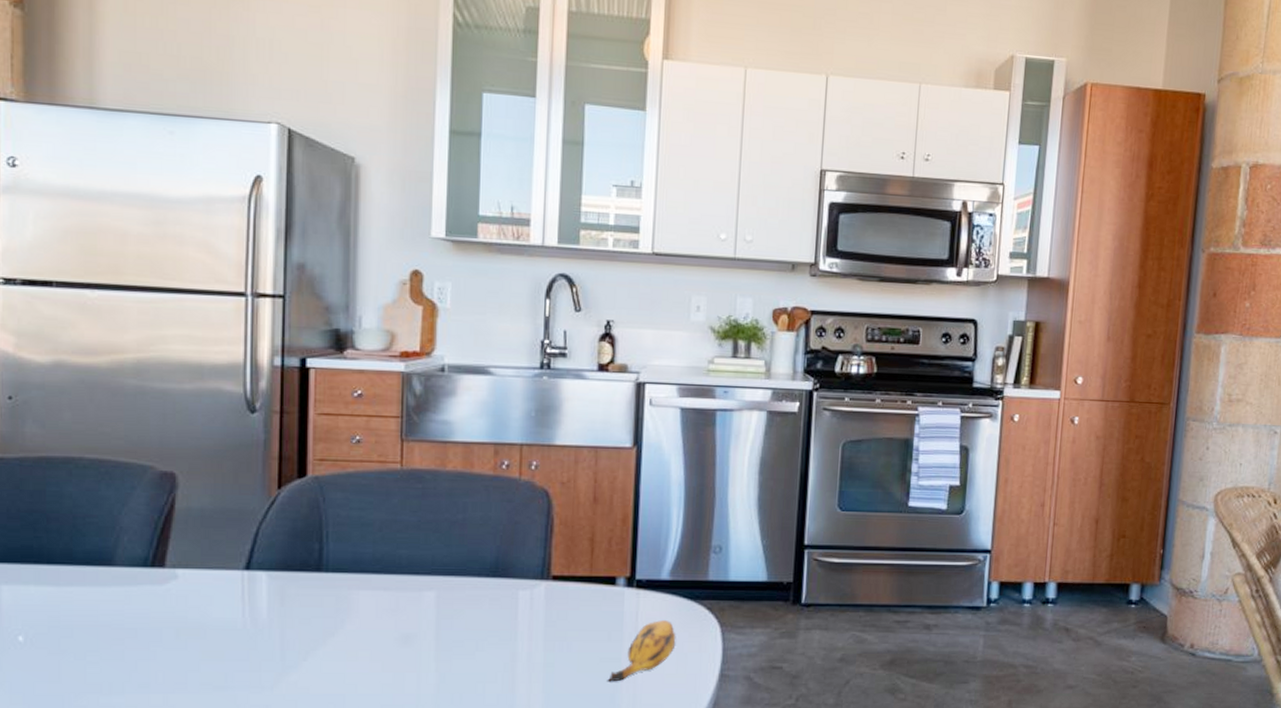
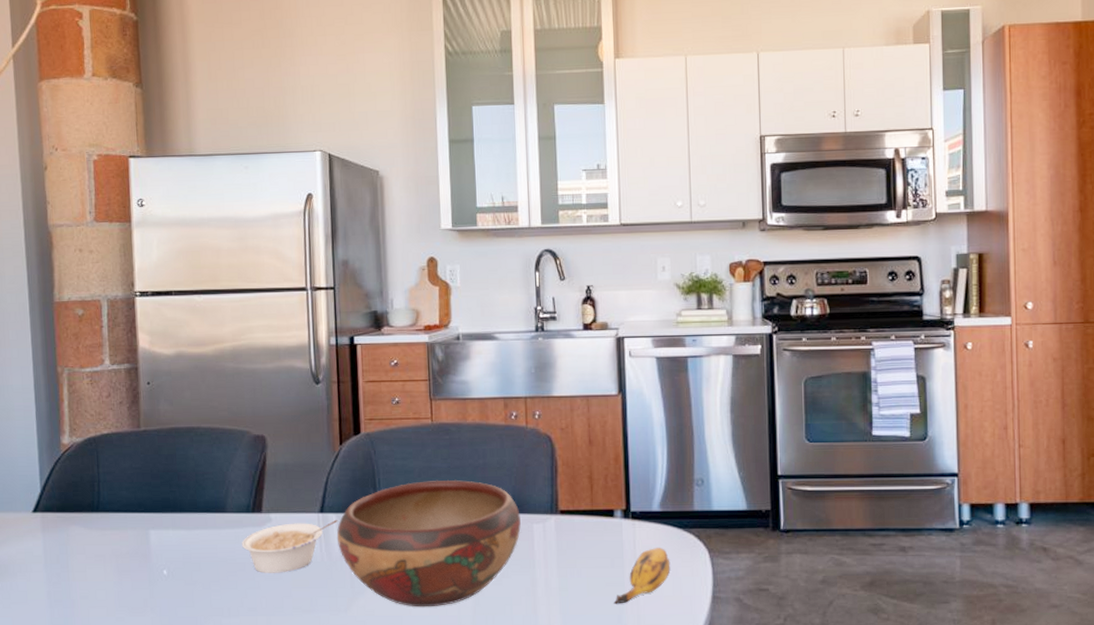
legume: none [134,578,269,643] -> present [242,519,338,574]
decorative bowl: none [265,535,504,685] -> present [336,479,521,607]

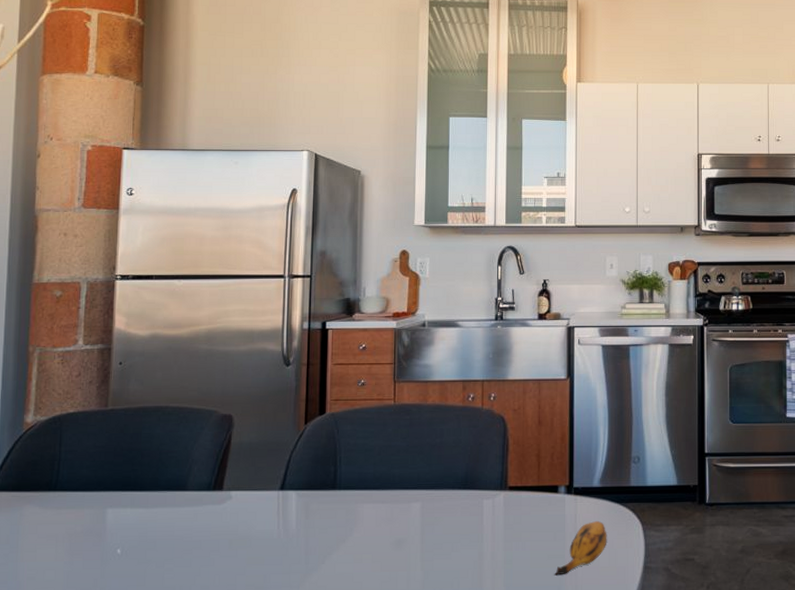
legume: present [242,519,338,574] -> none [200,496,297,552]
decorative bowl: present [336,479,521,607] -> none [295,457,472,582]

